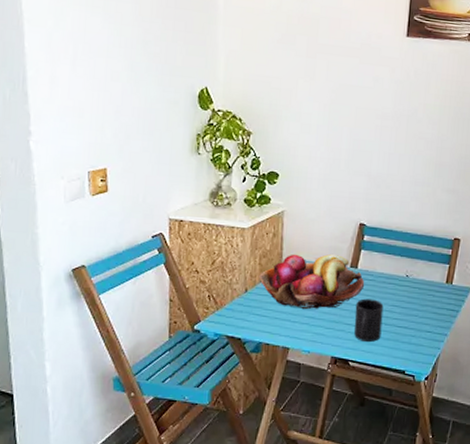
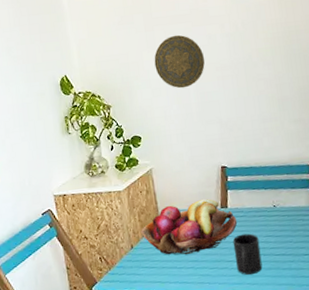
decorative plate: none [309,68,367,131] -> present [154,34,205,89]

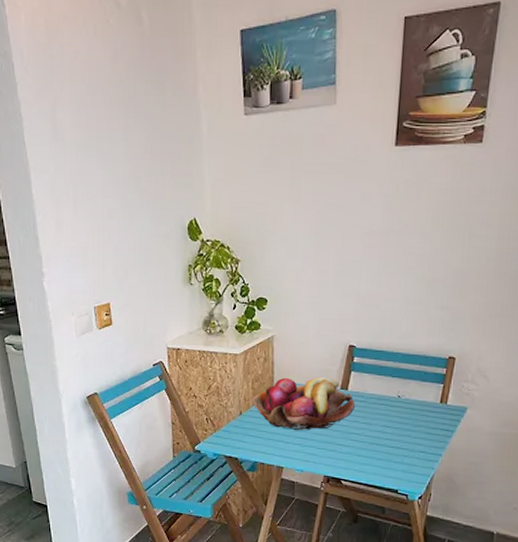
decorative plate: present [154,34,205,89] -> none [295,187,354,252]
mug: present [232,233,263,275] -> none [345,420,375,462]

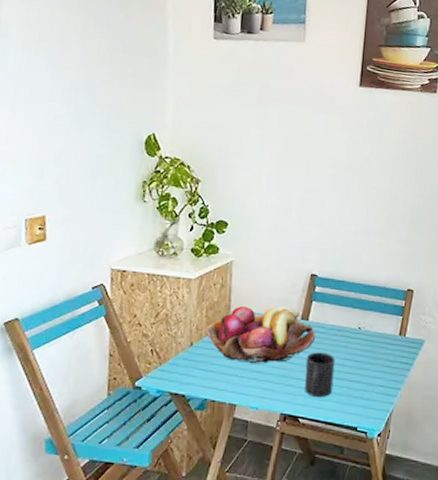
mug: none [345,420,375,462] -> present [304,352,335,397]

